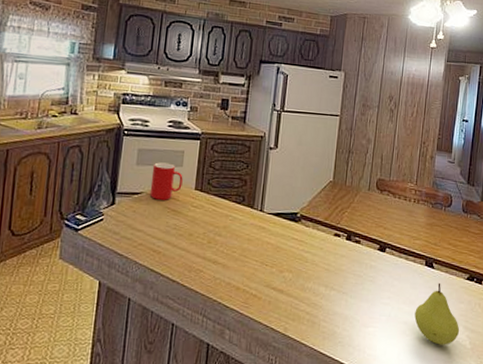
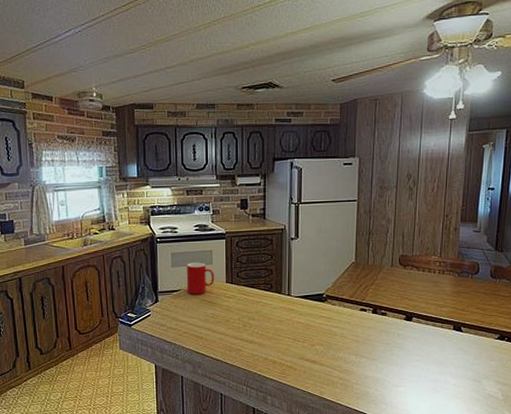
fruit: present [414,282,460,345] -> none [444,344,491,398]

